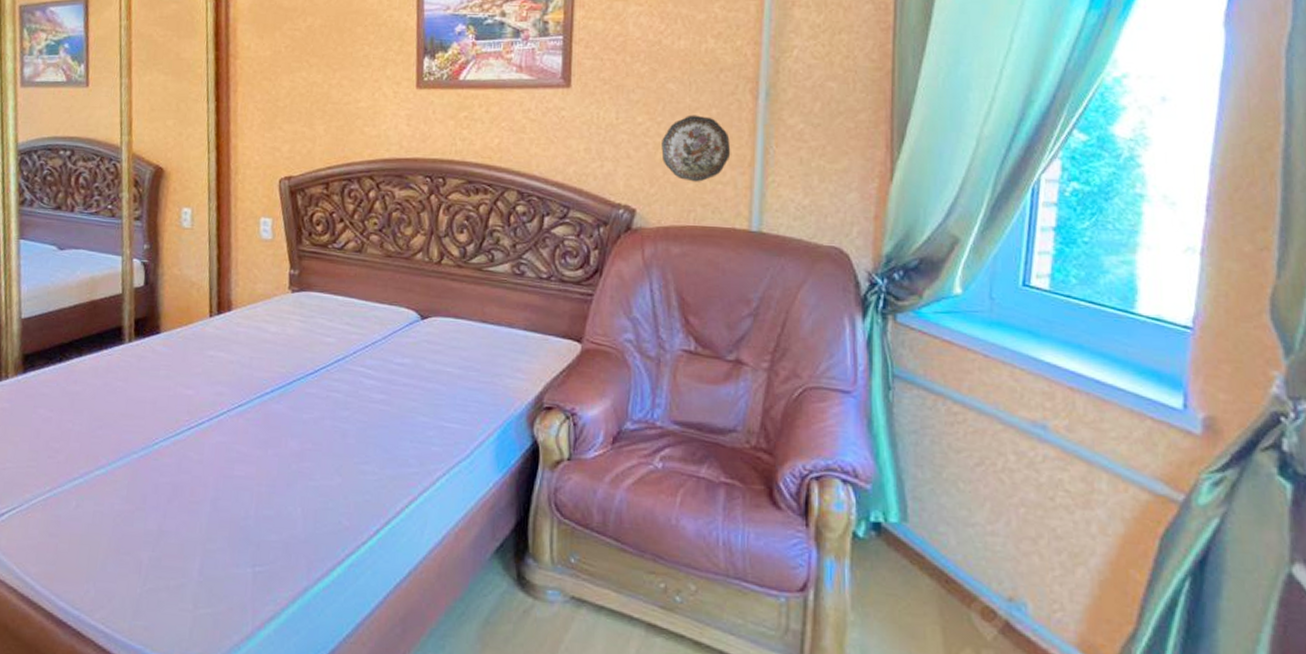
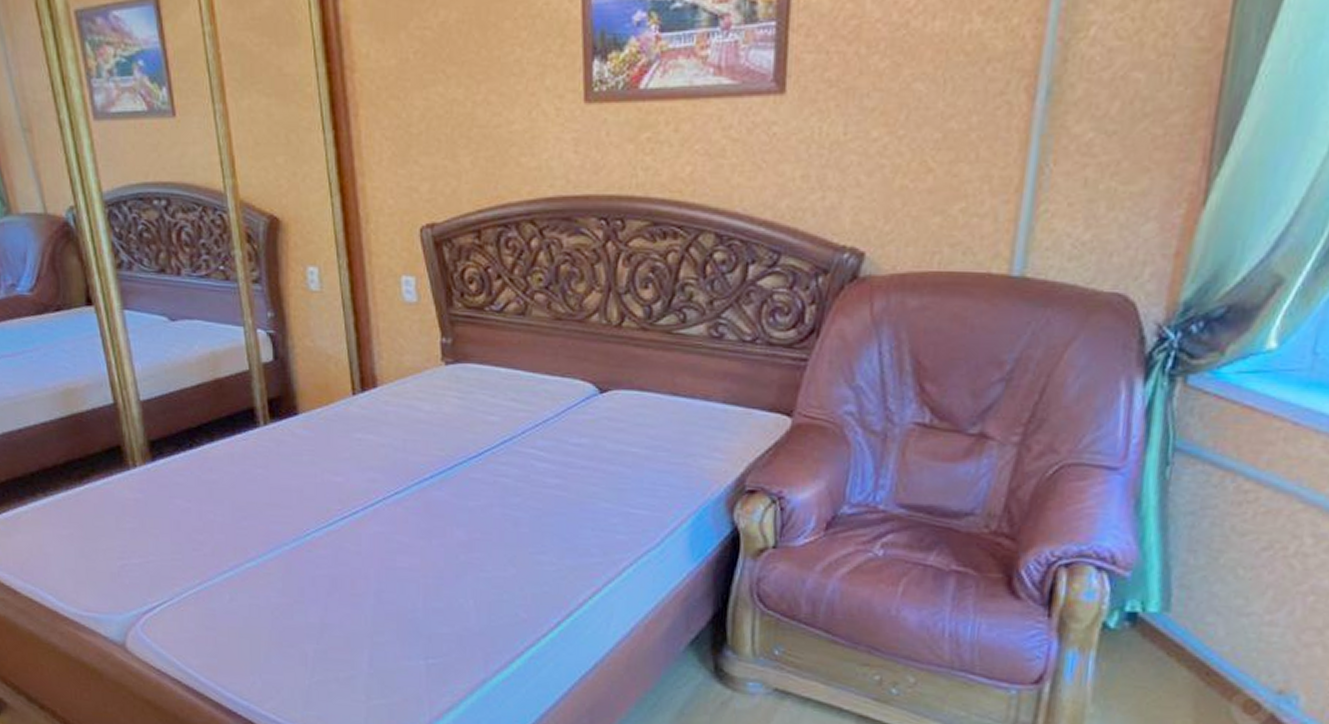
decorative plate: present [661,115,731,182] -> none [901,125,994,215]

